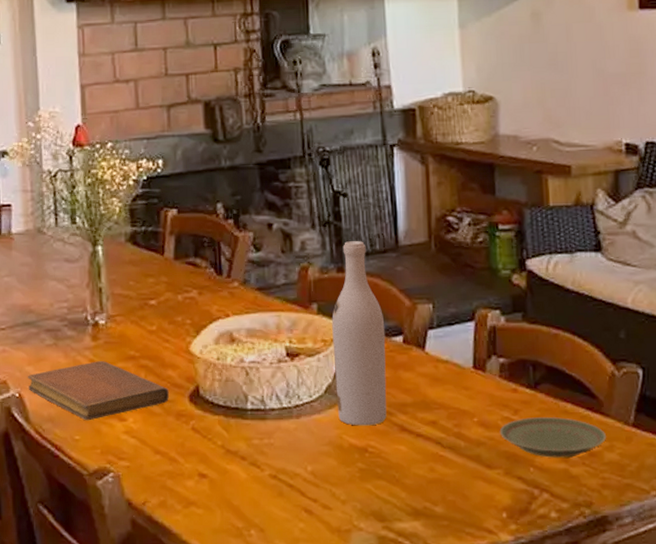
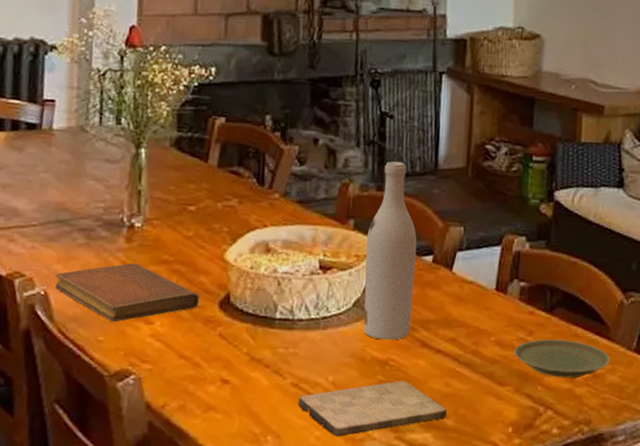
cutting board: none [279,467,434,528] -> present [298,380,446,436]

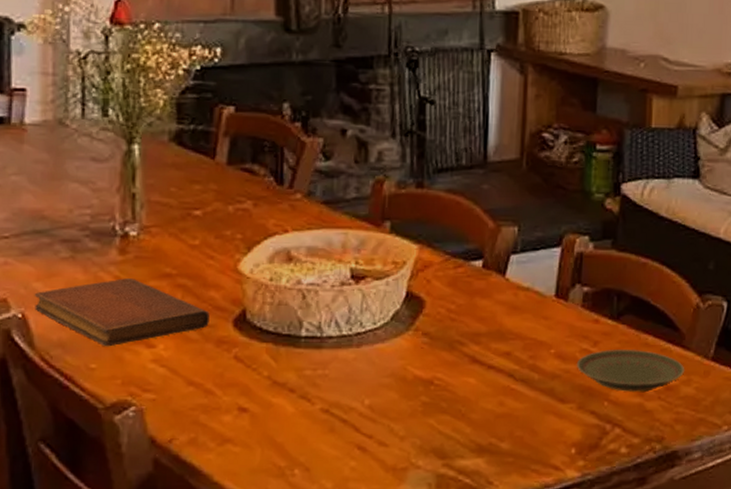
cutting board: present [298,380,446,436] -> none [330,401,501,466]
wine bottle: present [363,161,417,340] -> none [404,154,464,357]

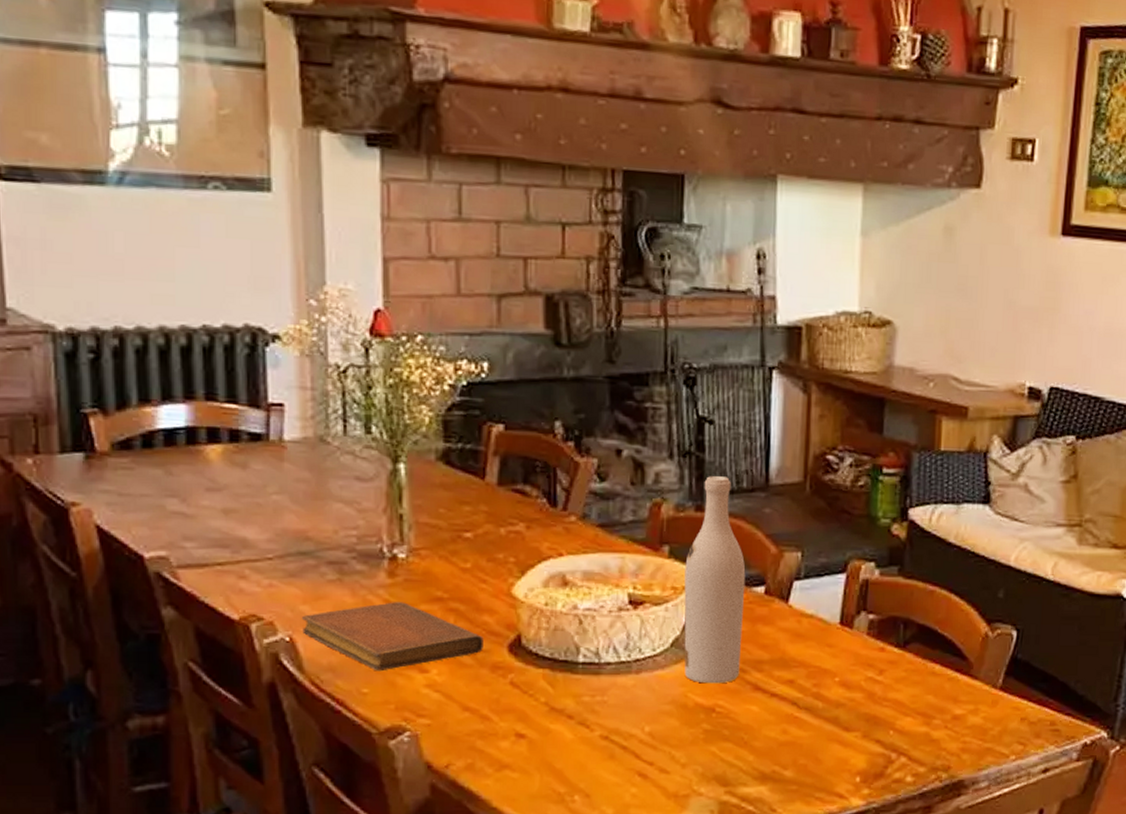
wine bottle: none [404,154,464,357] -> present [684,476,746,684]
plate: present [576,350,685,392] -> none [861,678,973,721]

